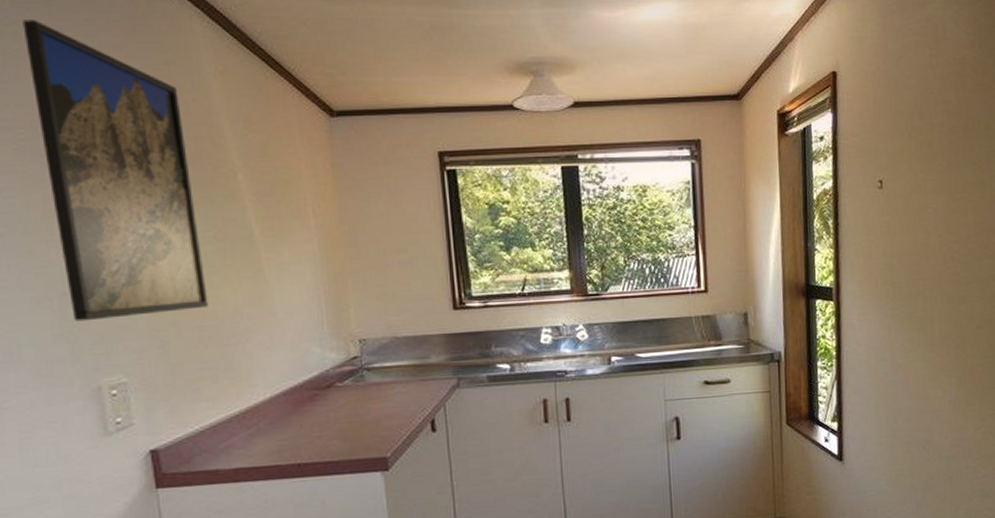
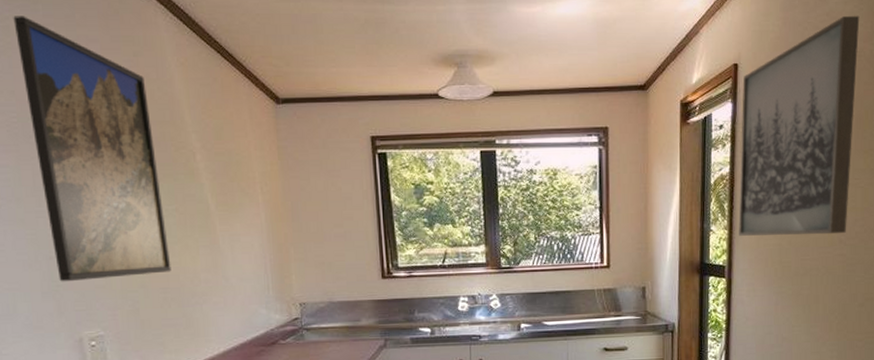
wall art: none [842,21,961,255] -> present [738,15,860,236]

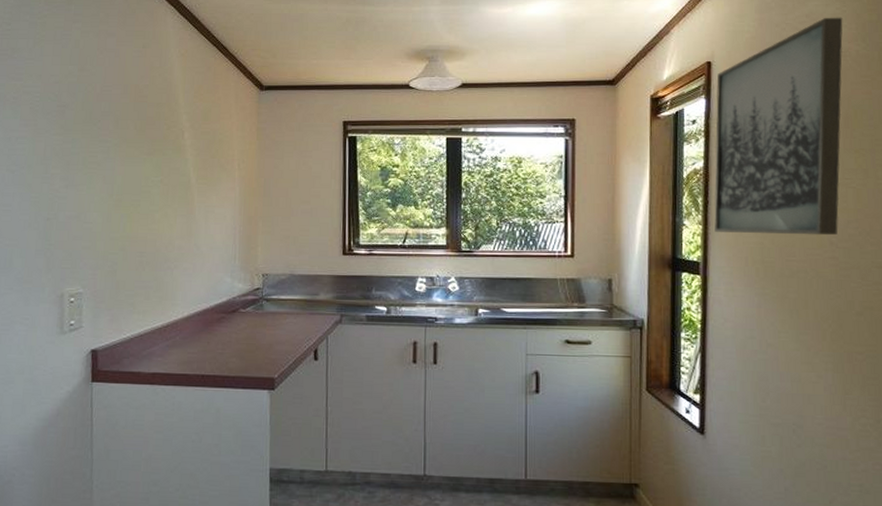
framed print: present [13,16,172,282] -> none [50,14,151,242]

